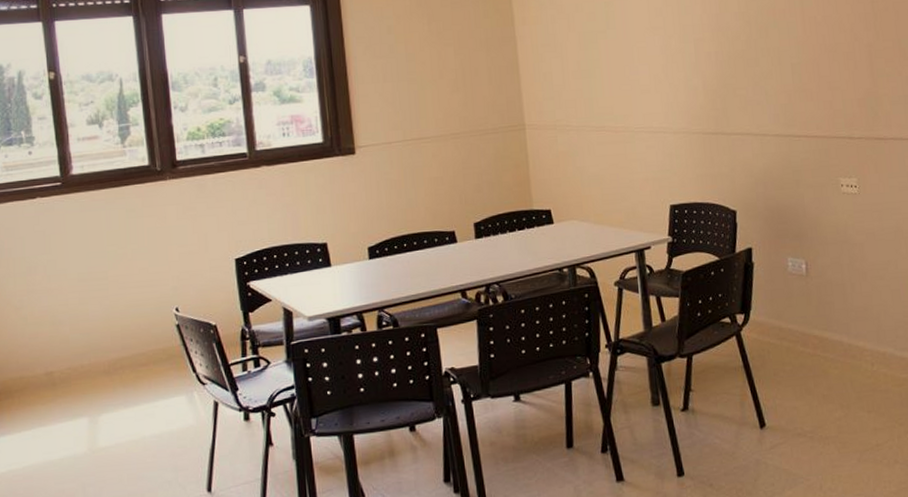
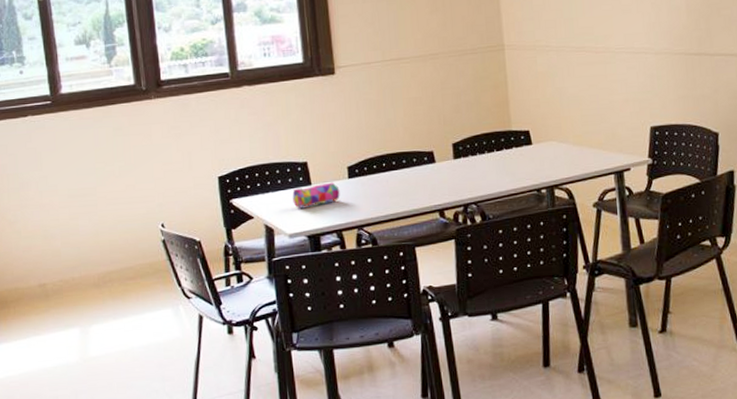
pencil case: none [312,263,361,291] -> present [292,182,340,209]

